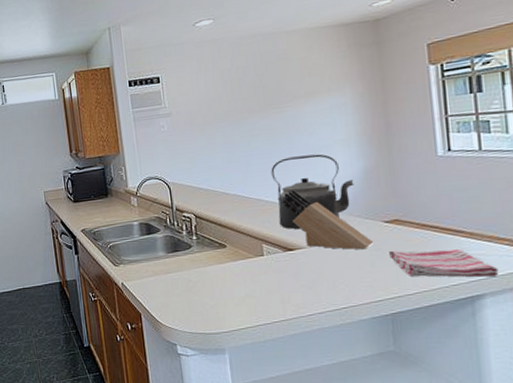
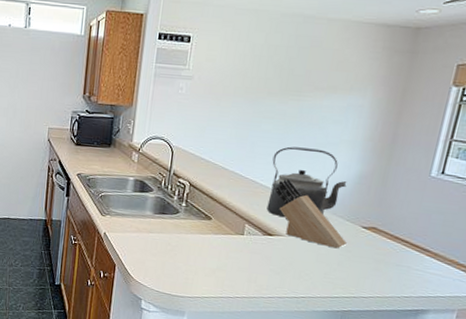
dish towel: present [388,249,499,278] -> none [356,254,449,297]

